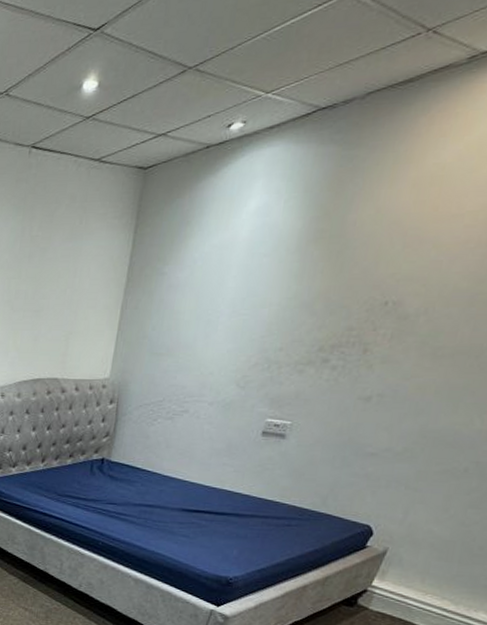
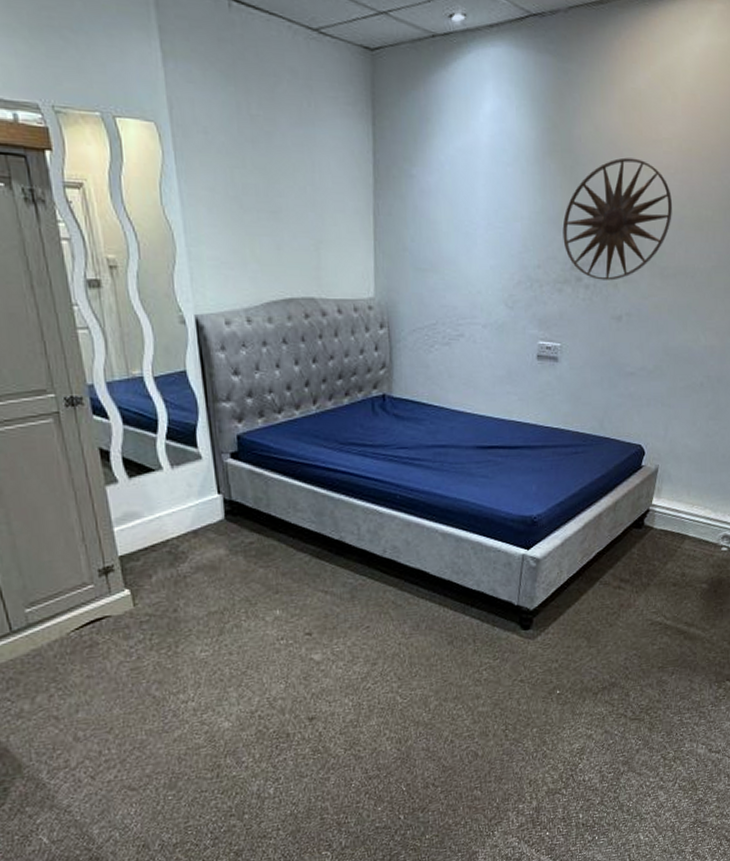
wall art: none [314,236,466,362] -> present [562,157,672,281]

